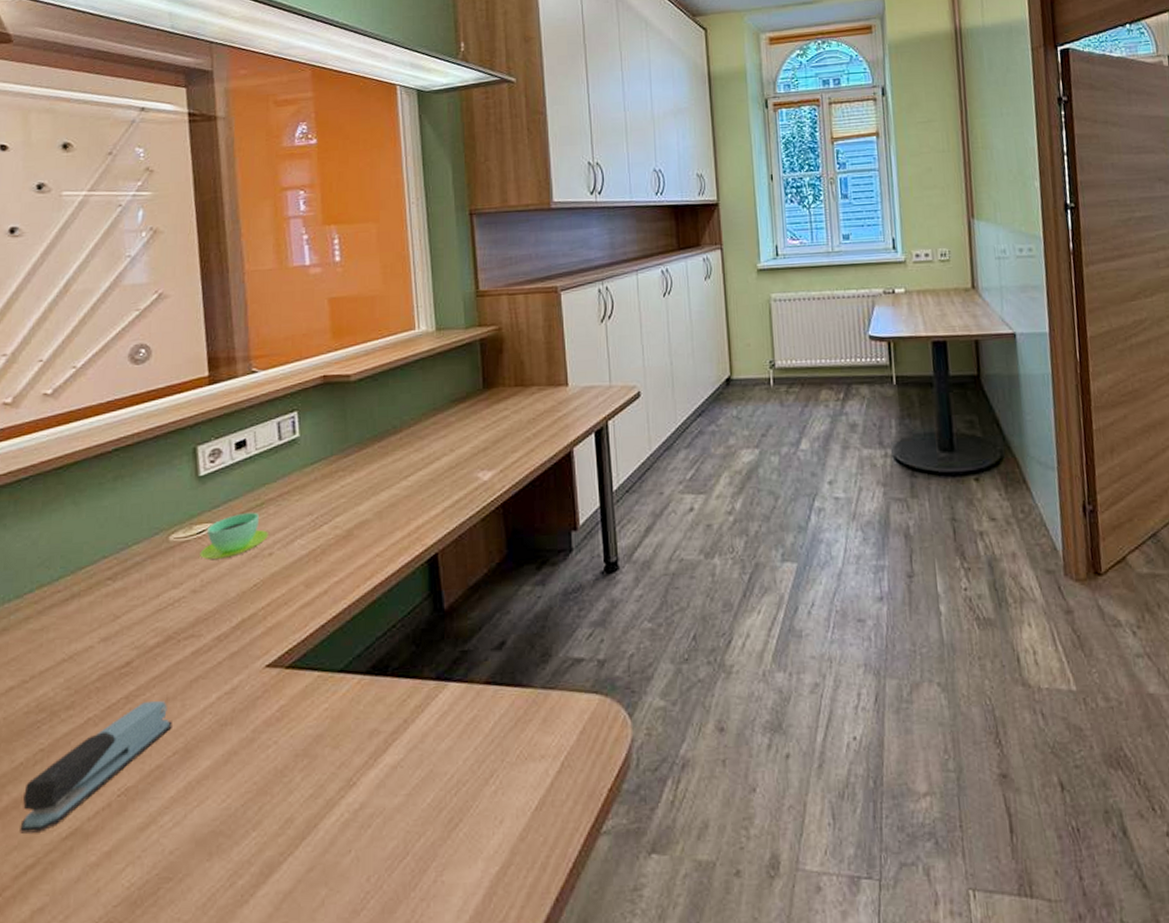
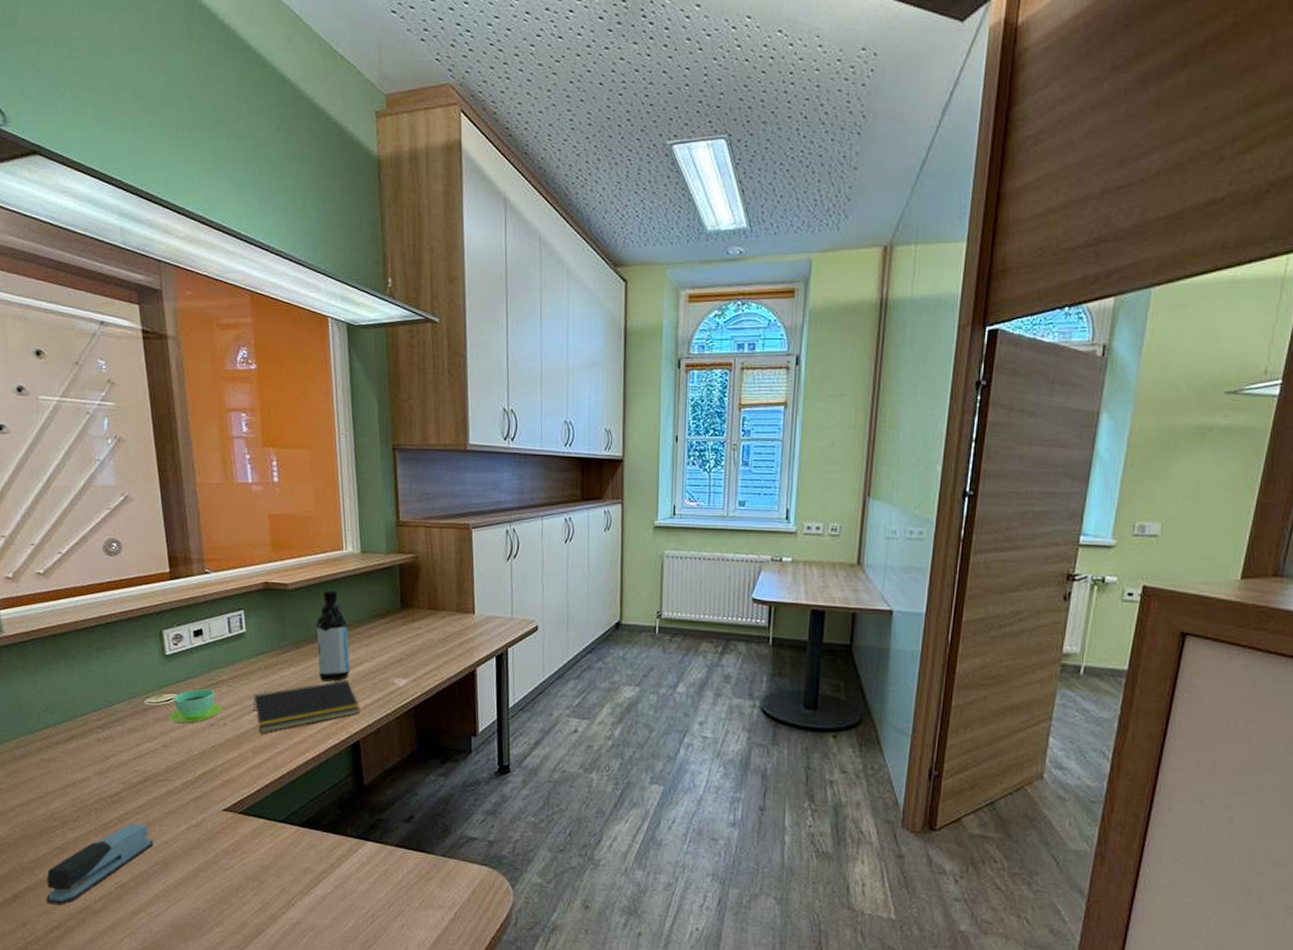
notepad: none [306,480,437,559] -> present [253,680,360,733]
water bottle: none [383,377,425,485] -> present [315,590,350,681]

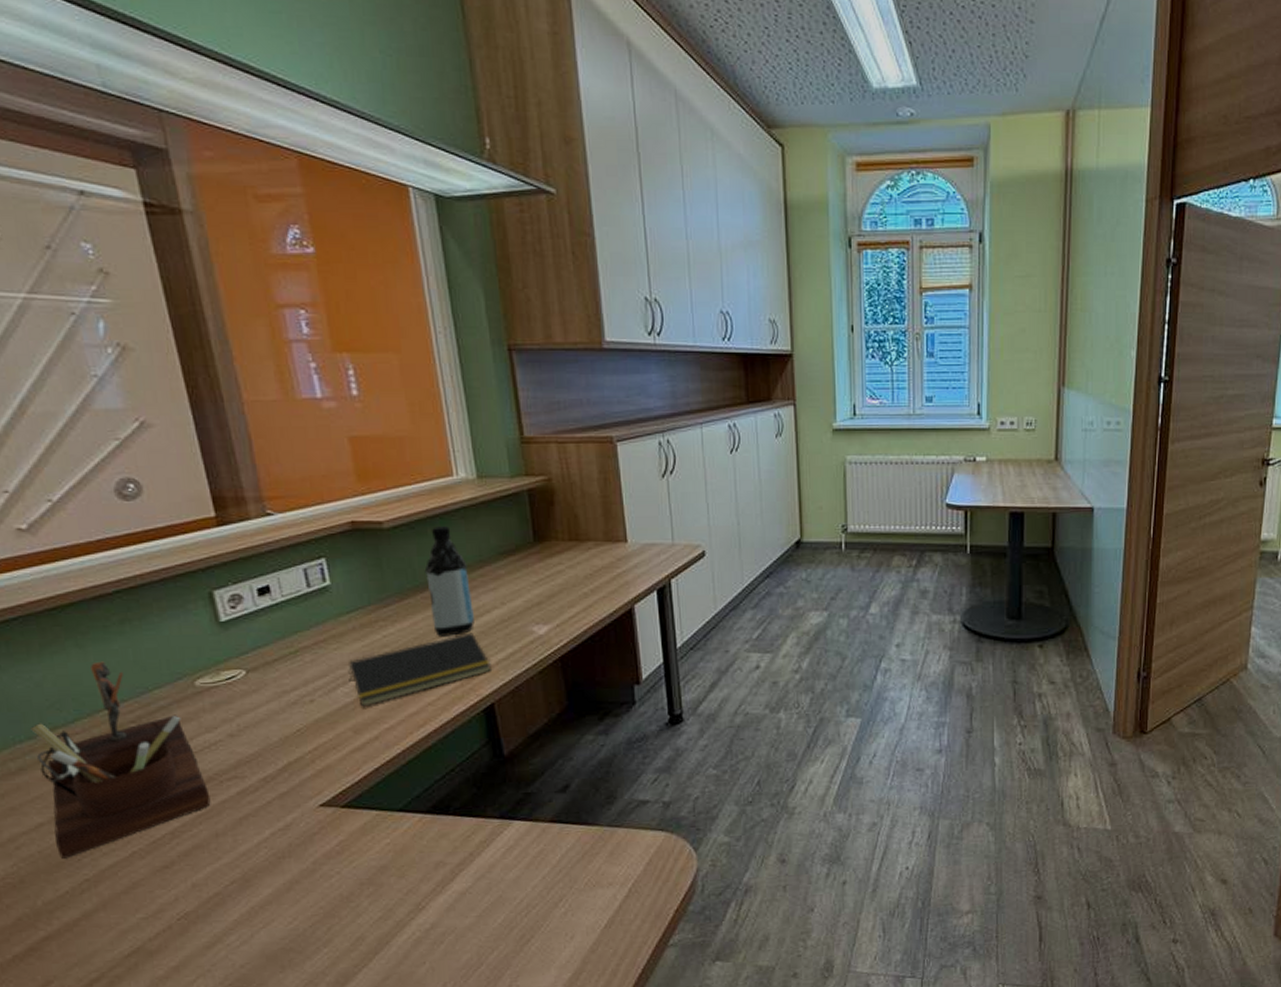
desk organizer: none [32,678,147,829] -> present [30,661,211,859]
stapler: present [46,824,153,905] -> none [75,836,226,953]
cup: present [169,689,222,724] -> none [232,659,307,706]

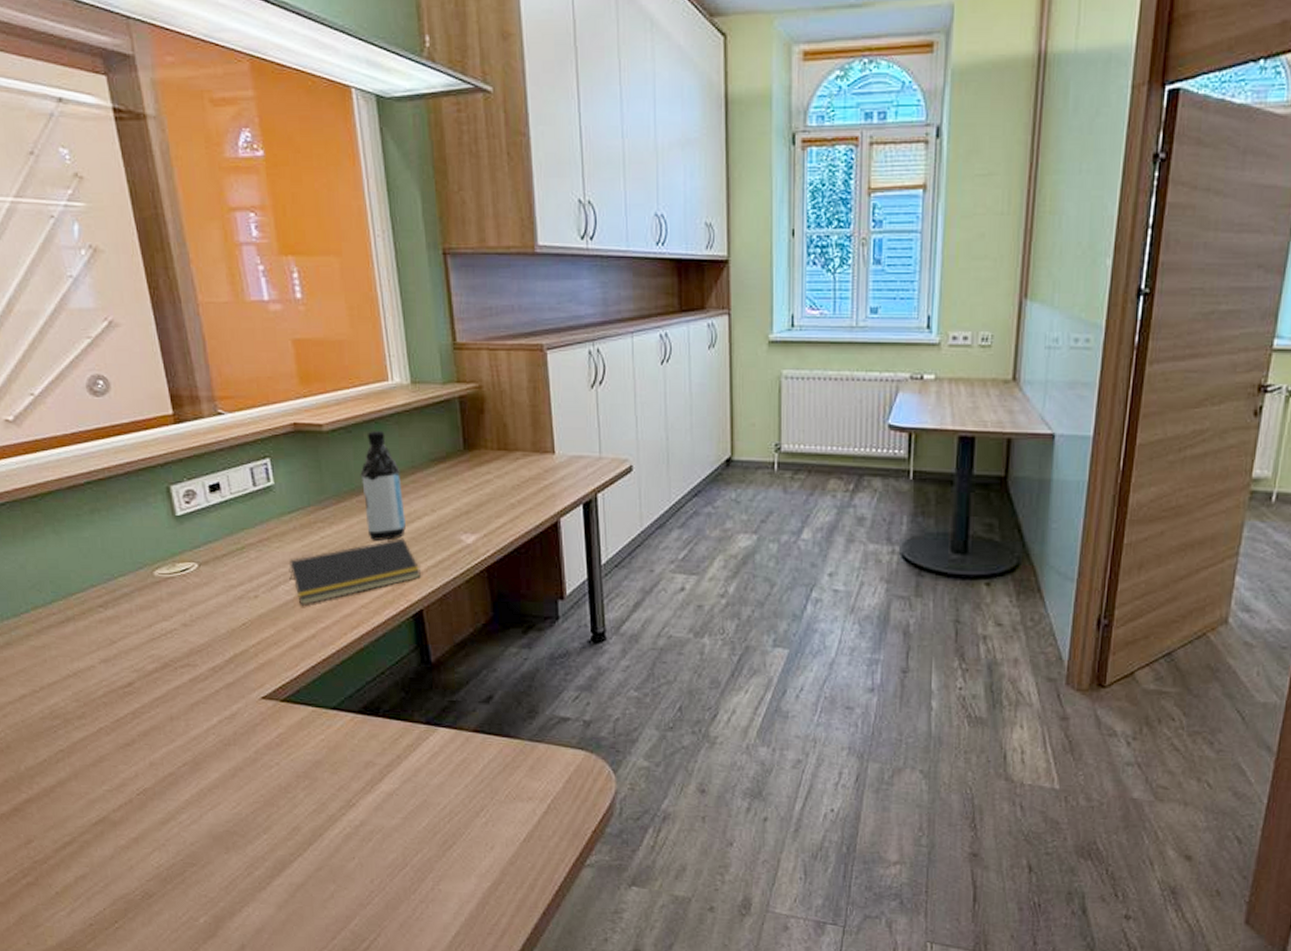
desk organizer: present [30,661,211,859] -> none [16,548,167,729]

